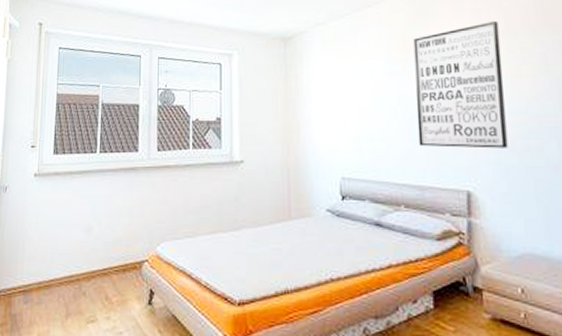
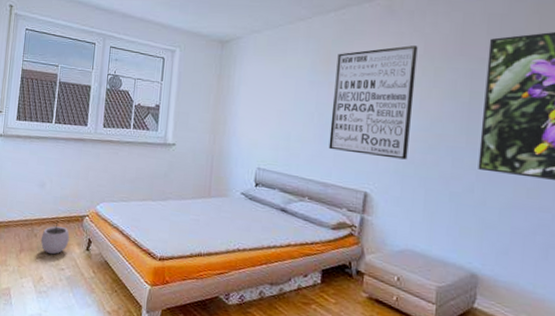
plant pot: none [92,271,126,316] -> present [41,220,70,255]

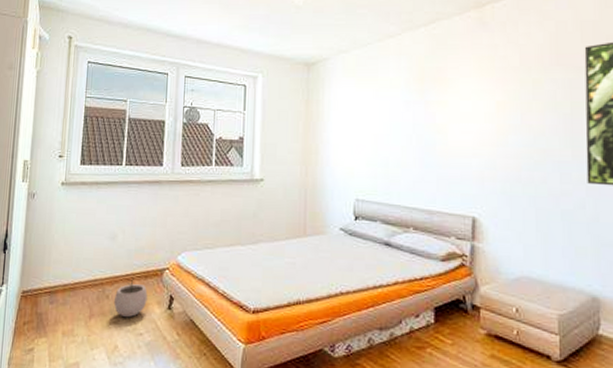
wall art: present [328,45,418,160] -> none [430,58,514,179]

